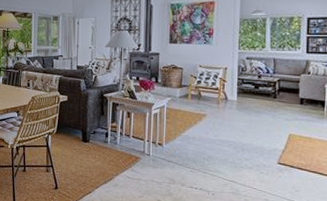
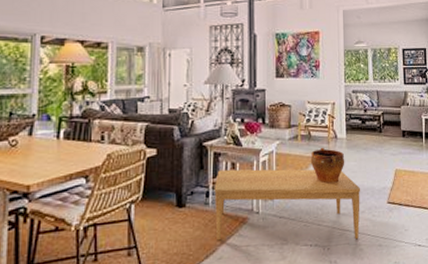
coffee table: none [112,117,250,191] -> present [214,169,361,241]
ceramic pot: none [199,106,235,139] -> present [310,147,345,184]

